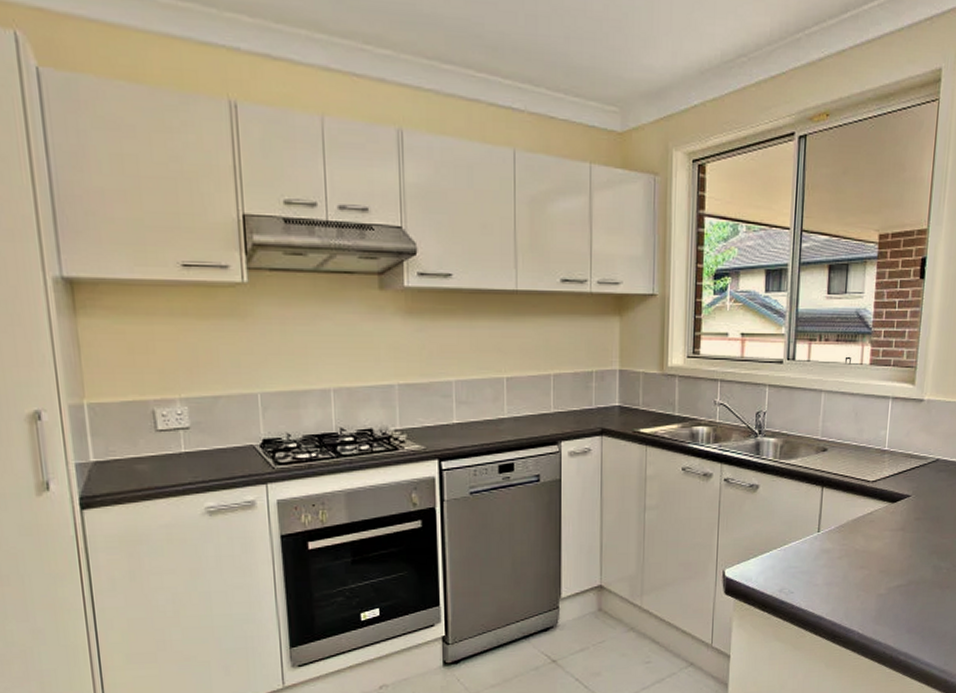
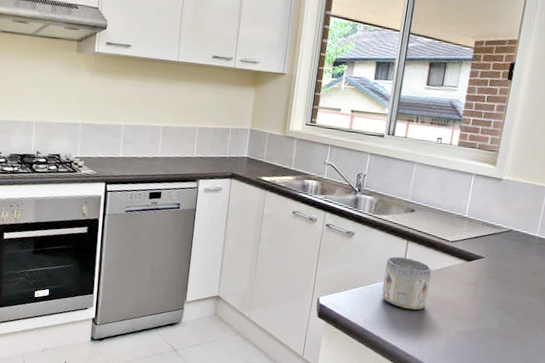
mug: none [797,507,853,570] -> present [382,256,432,310]

